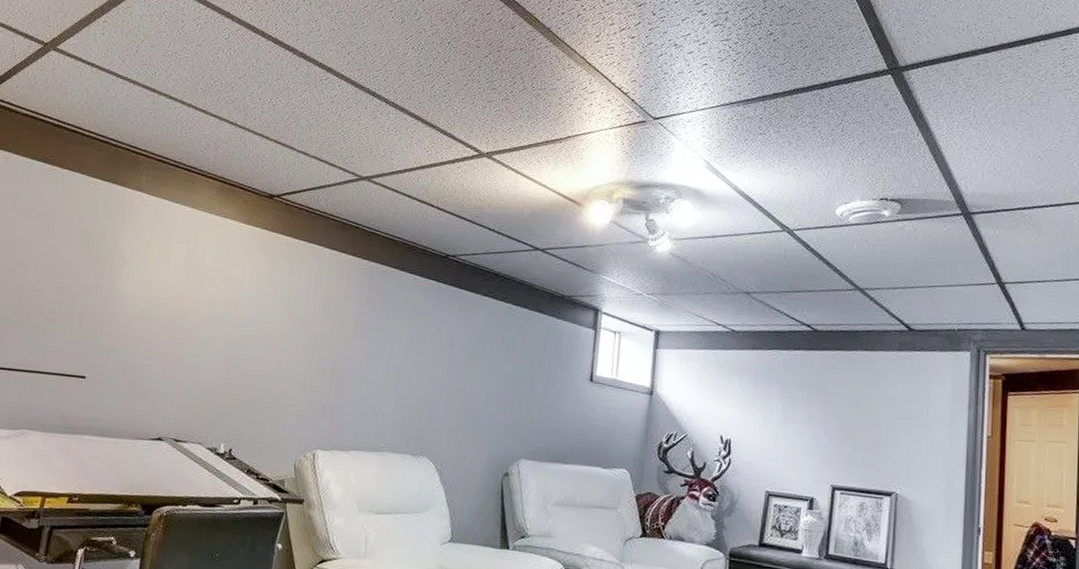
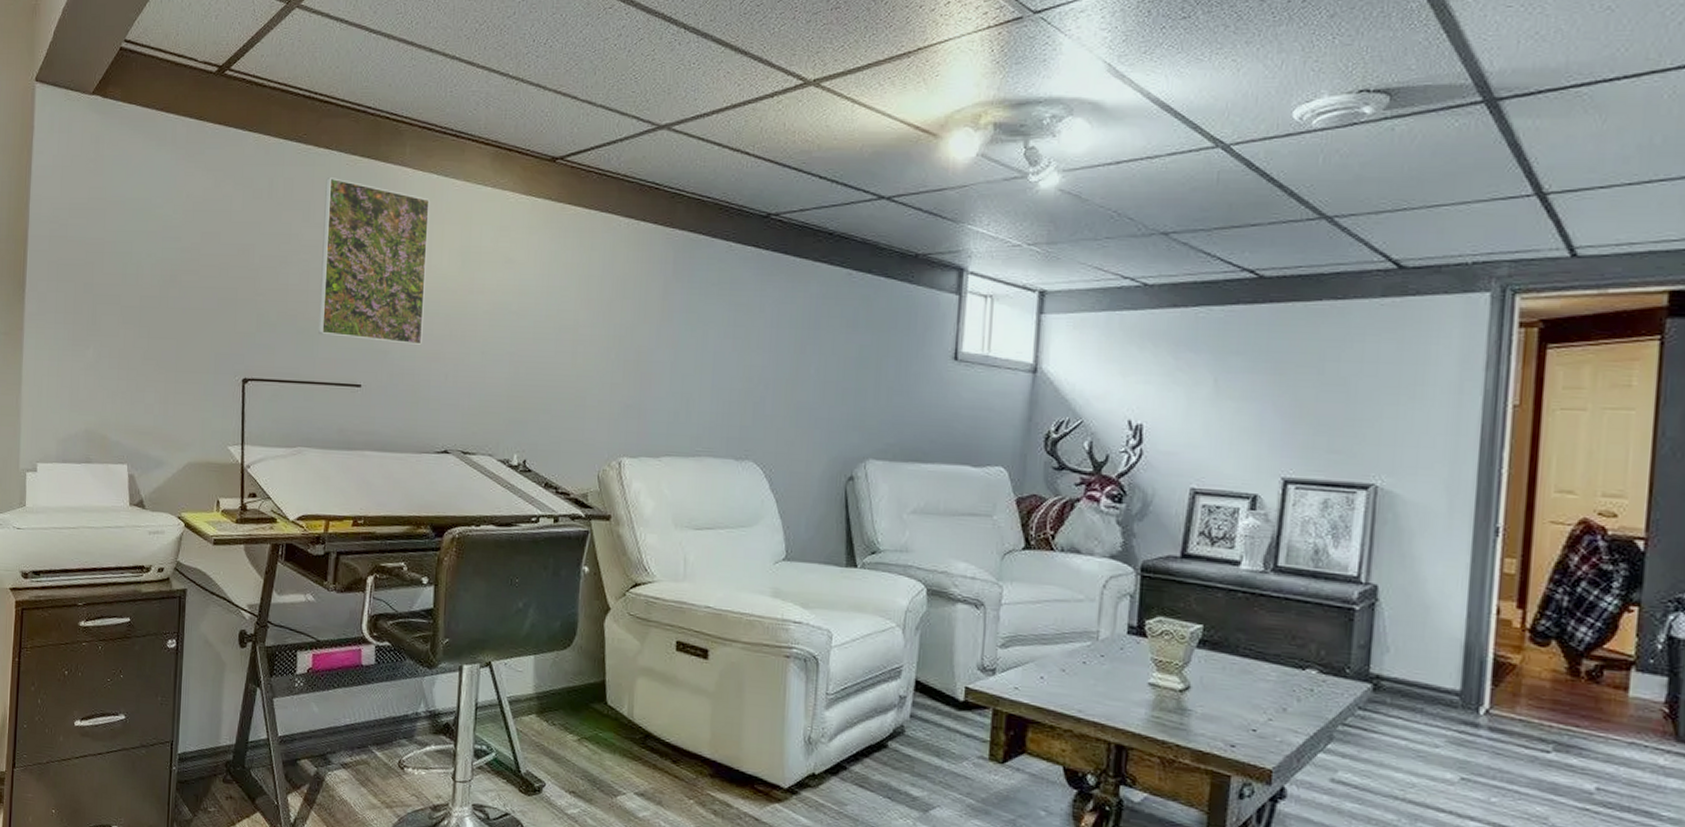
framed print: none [49,195,162,345] -> present [318,178,431,346]

